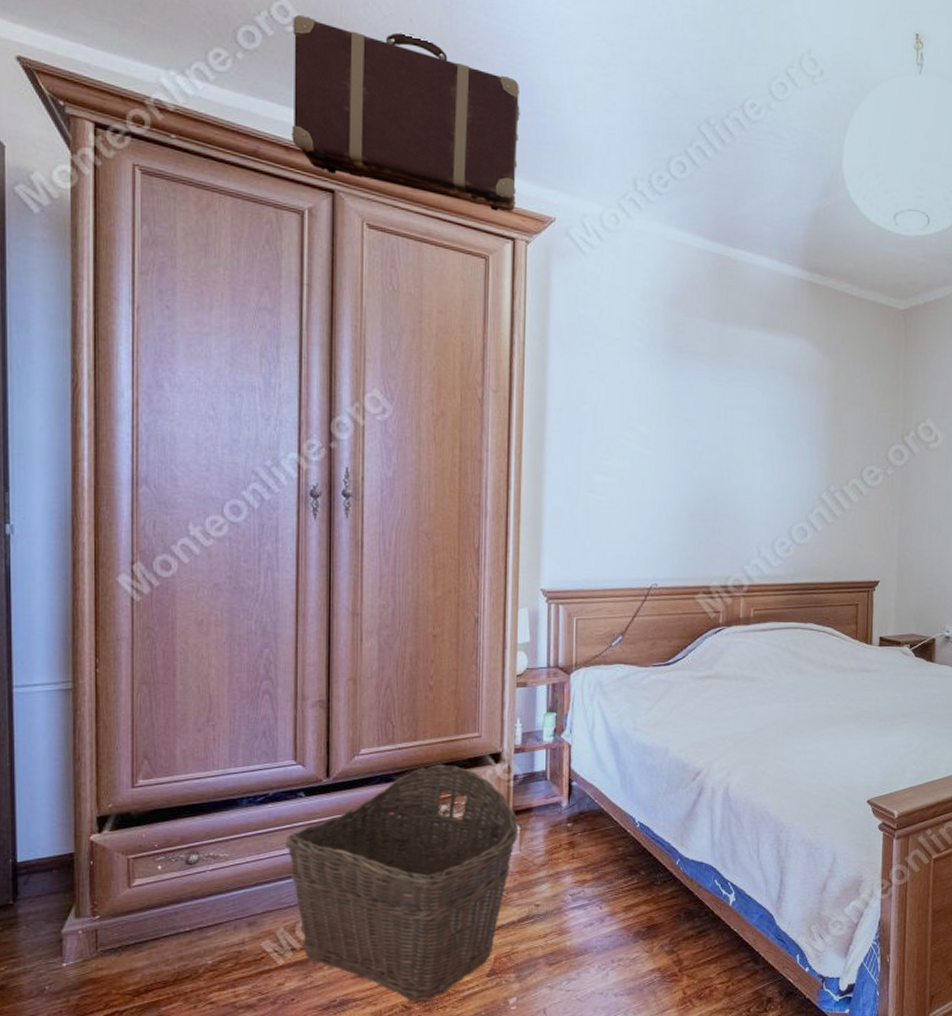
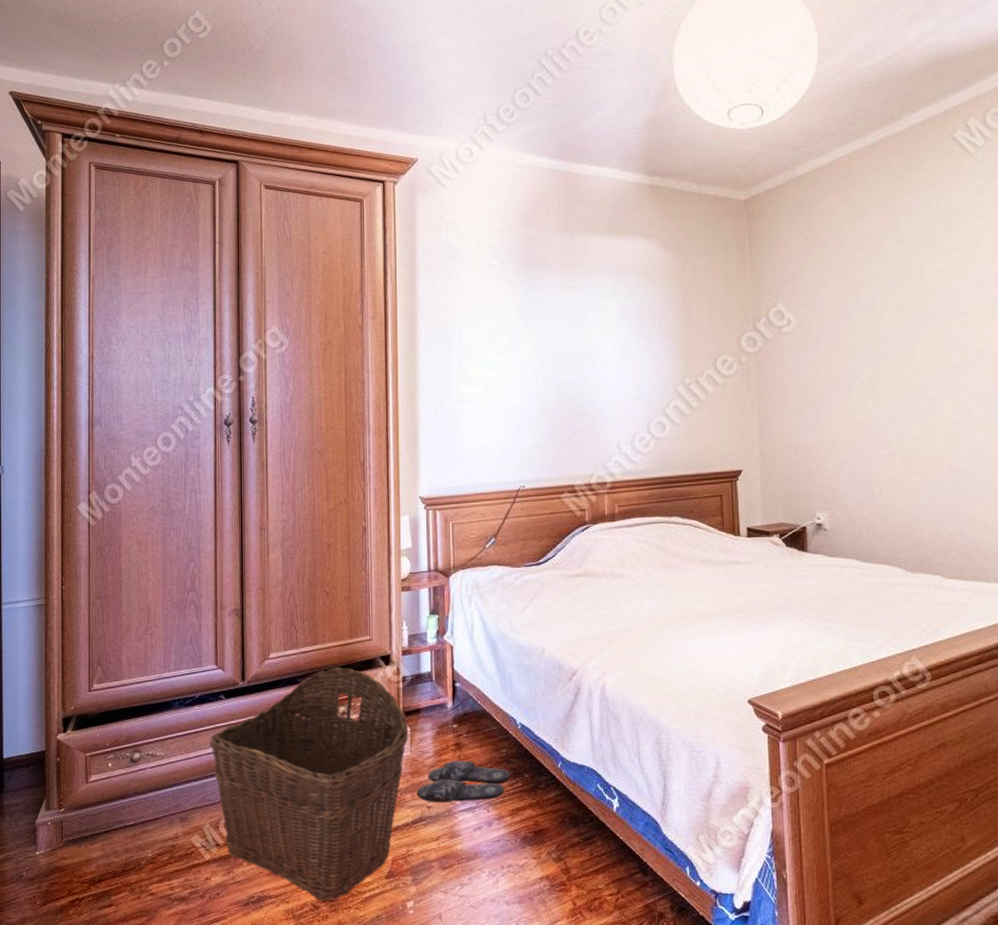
suitcase: present [291,14,521,212] -> none [204,22,385,160]
slippers: none [525,858,626,900] -> present [417,760,511,802]

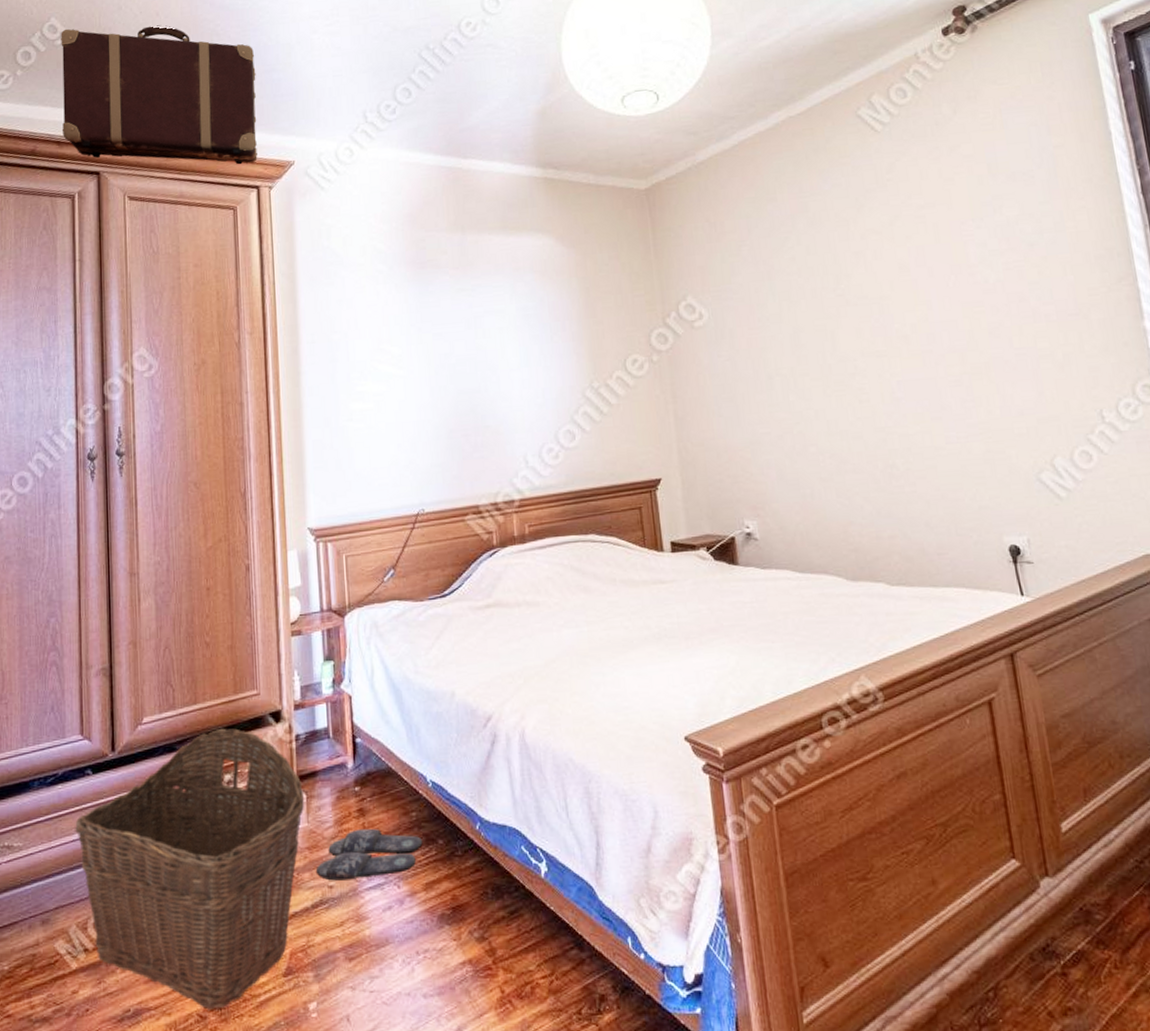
suitcase: none [204,22,385,160] -> present [61,25,258,165]

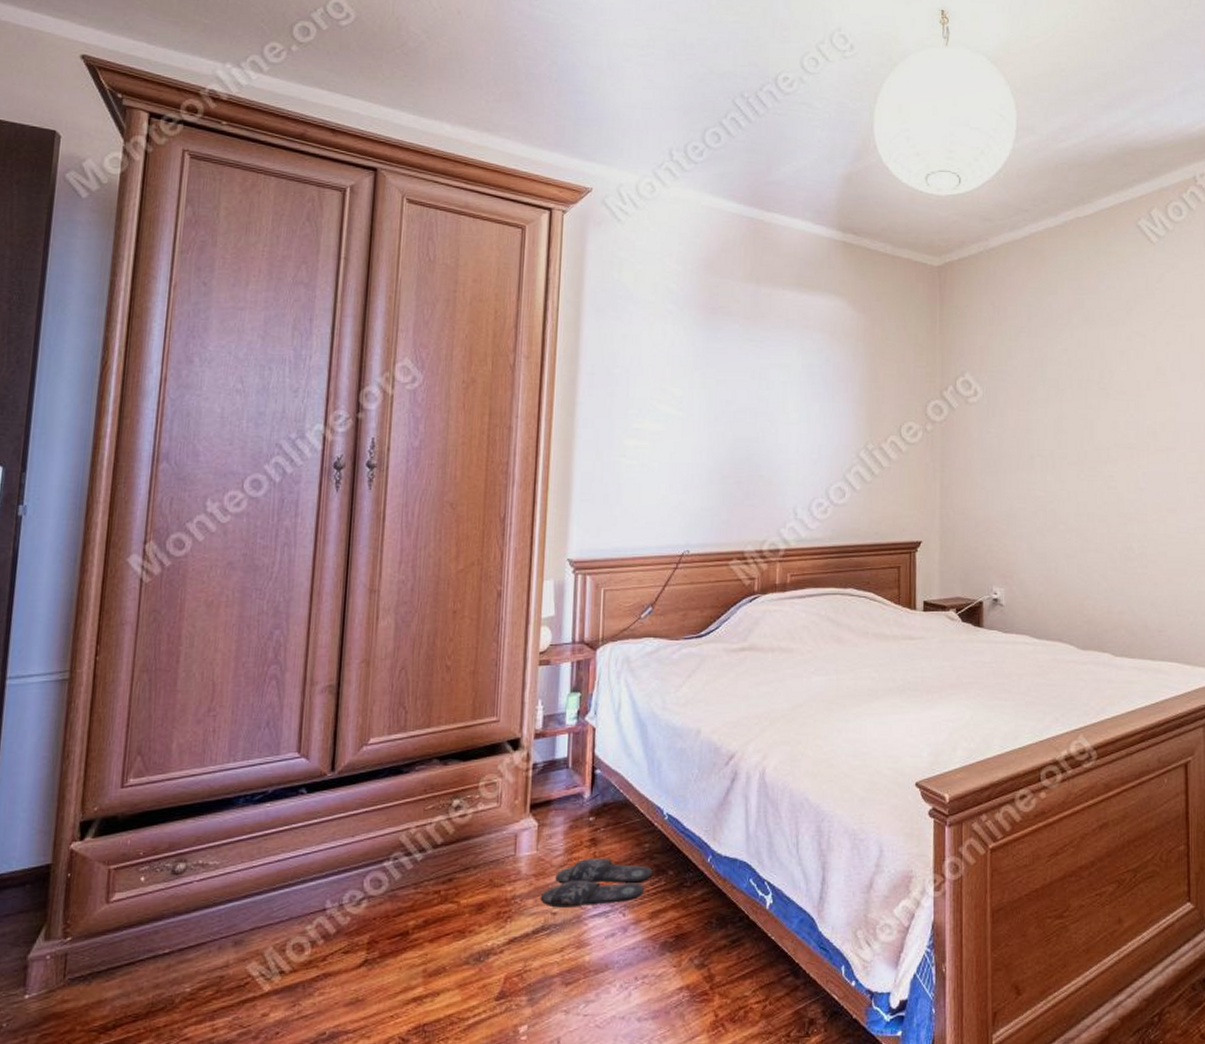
suitcase: present [61,25,258,165] -> none [338,10,562,184]
wicker basket: present [75,728,305,1010] -> none [281,753,536,1033]

